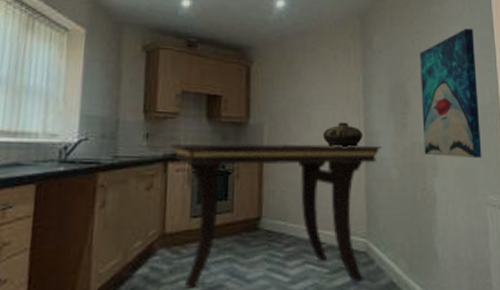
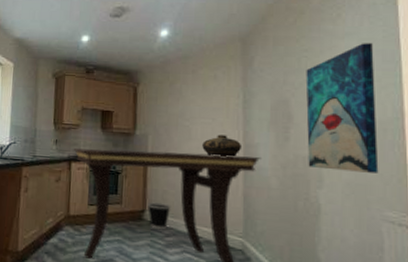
wastebasket: none [263,206,291,240] -> present [147,202,171,230]

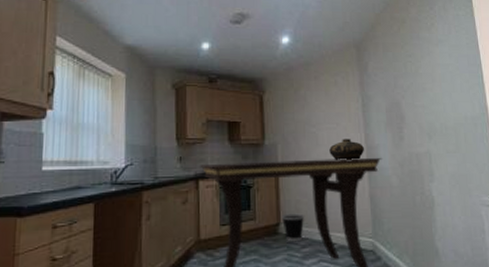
wall art: present [305,43,379,173] -> none [411,49,475,164]

